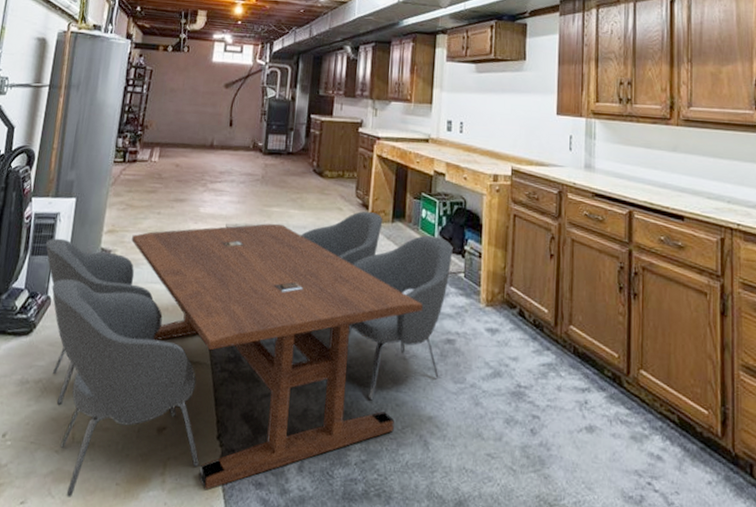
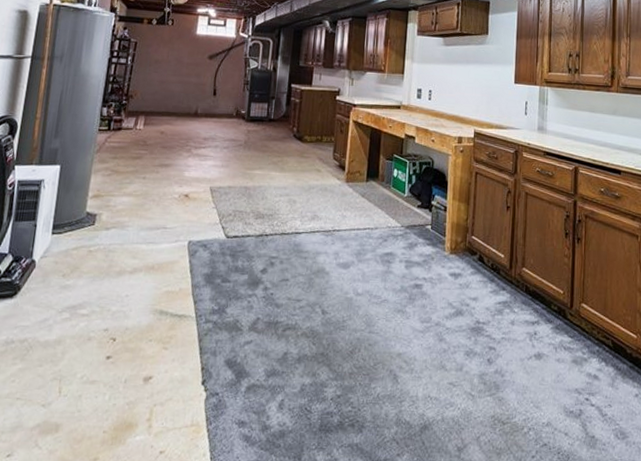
dining table: present [46,211,453,498] -> none [30,172,421,447]

